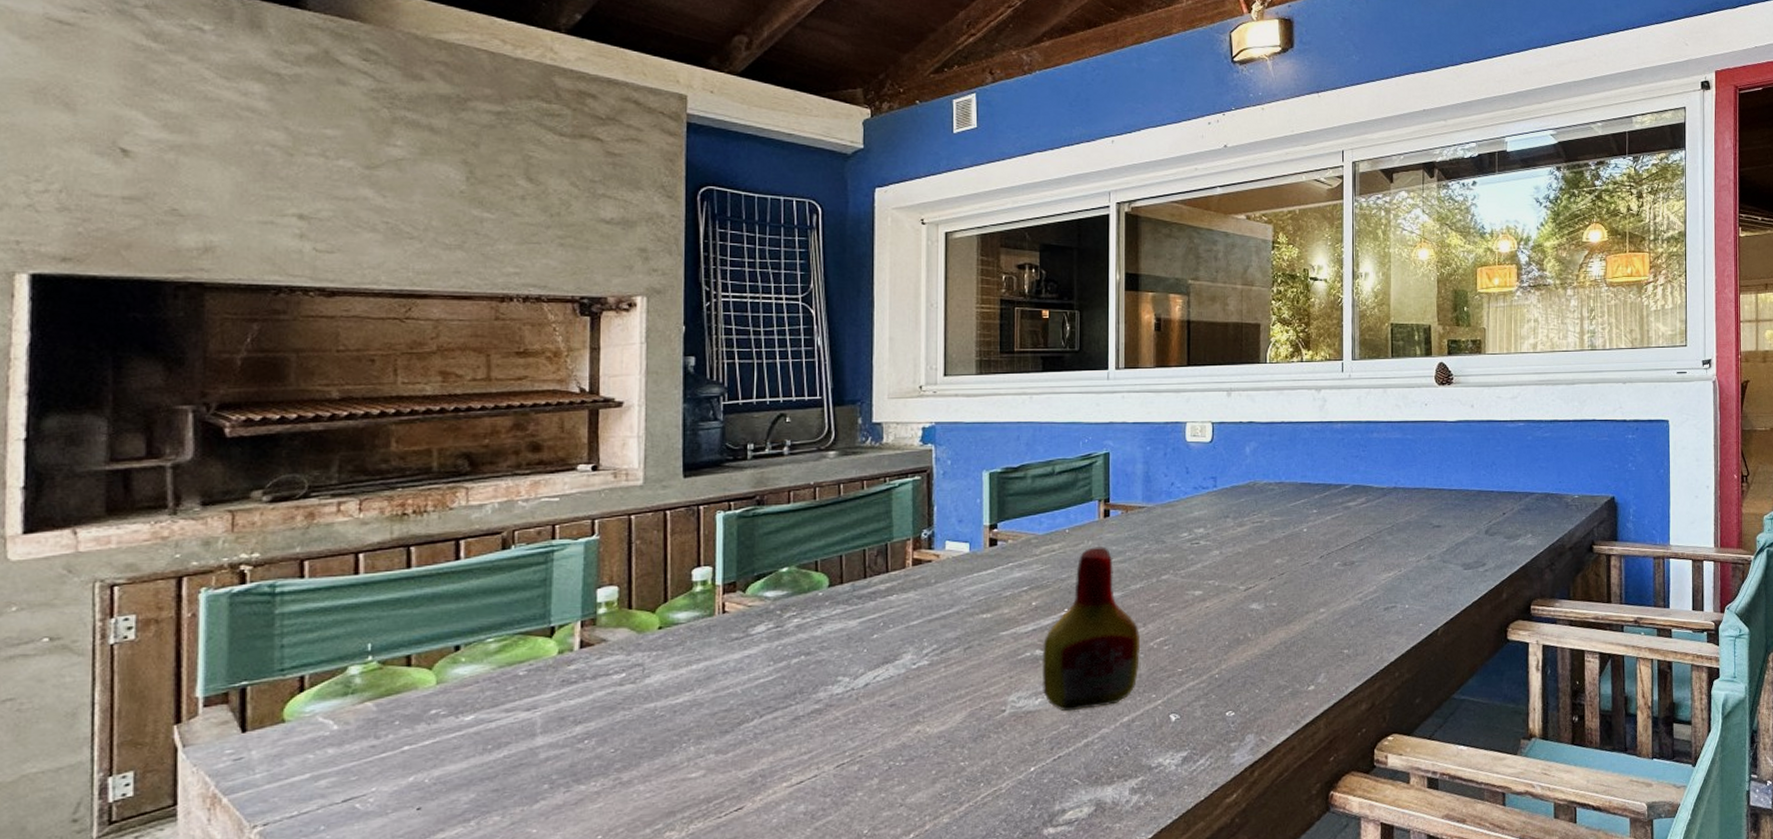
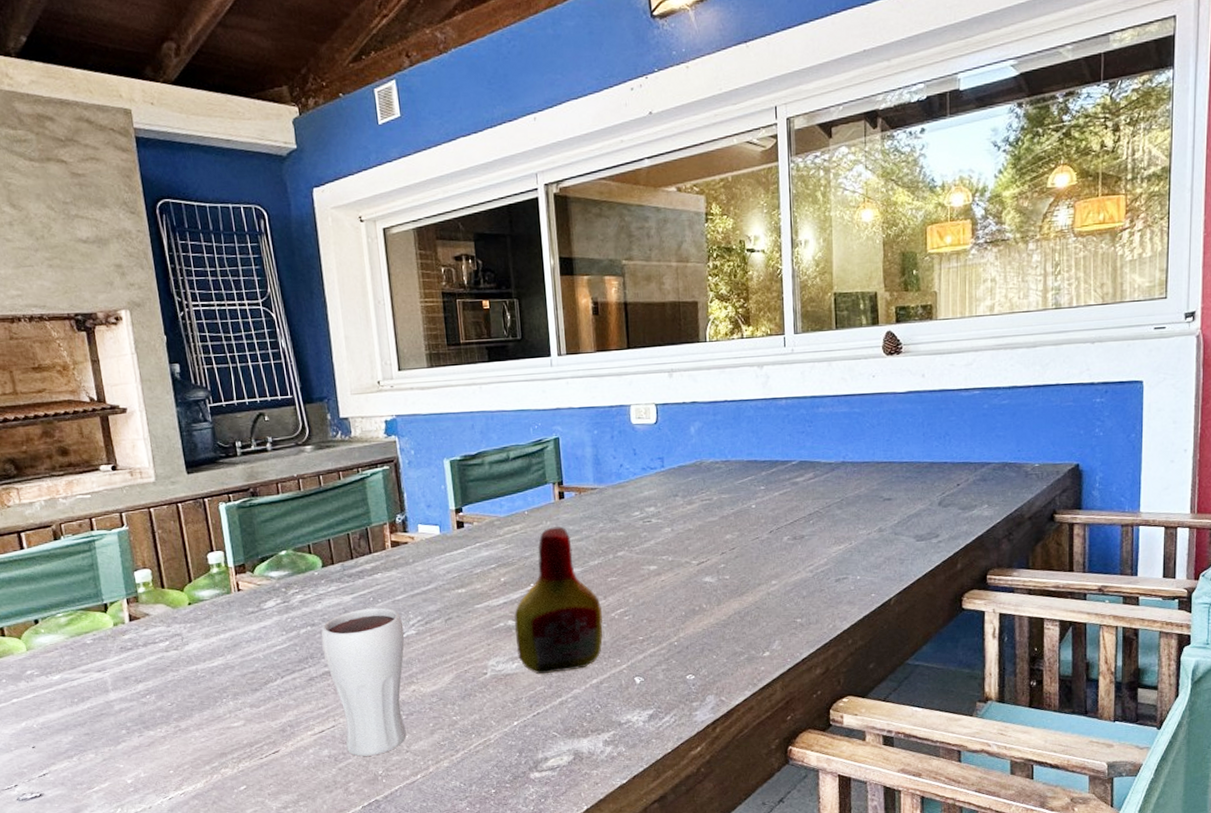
drinking glass: none [815,634,915,813] -> present [321,607,407,757]

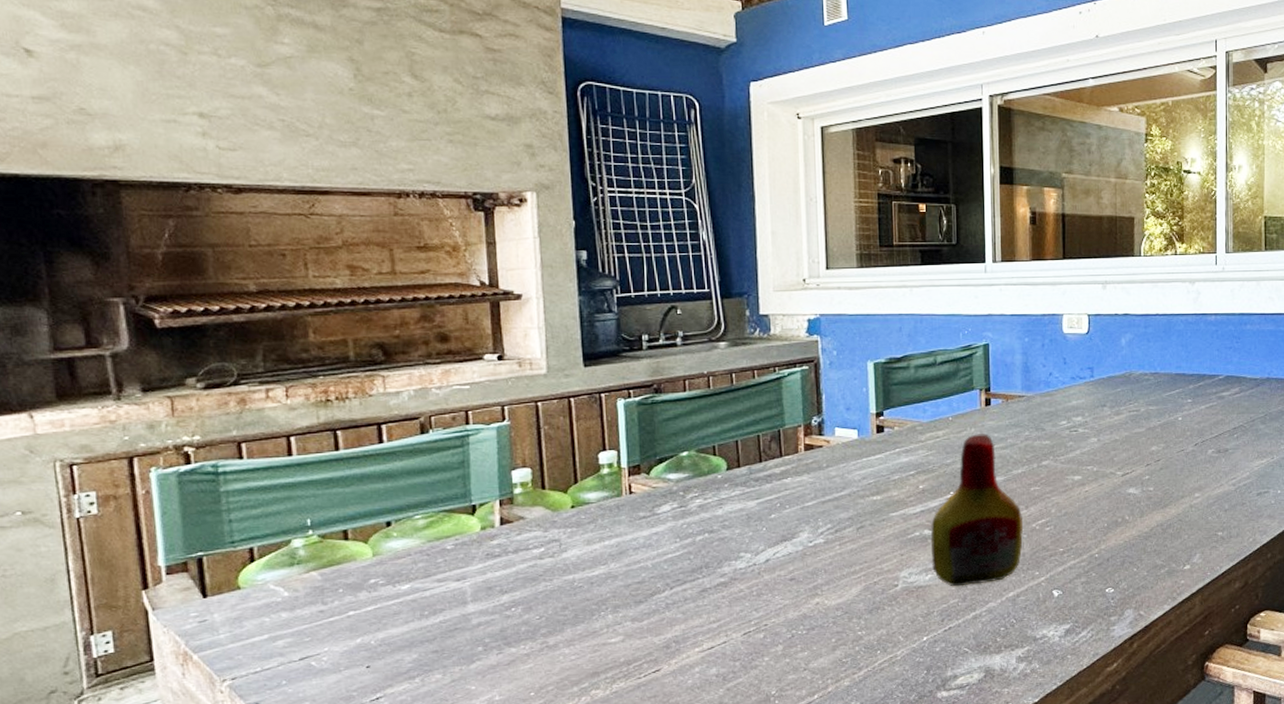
drinking glass: present [321,607,407,757] -> none [719,514,812,675]

